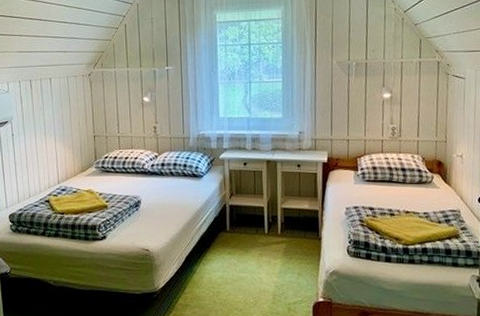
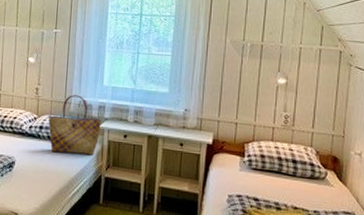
tote bag: none [169,129,221,187] -> present [48,95,101,156]

